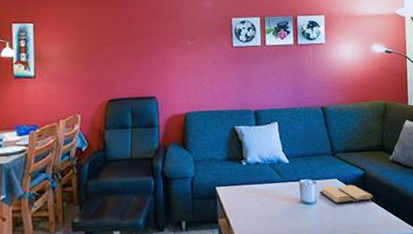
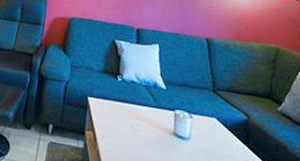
book: present [319,184,376,204] -> none [195,123,259,153]

